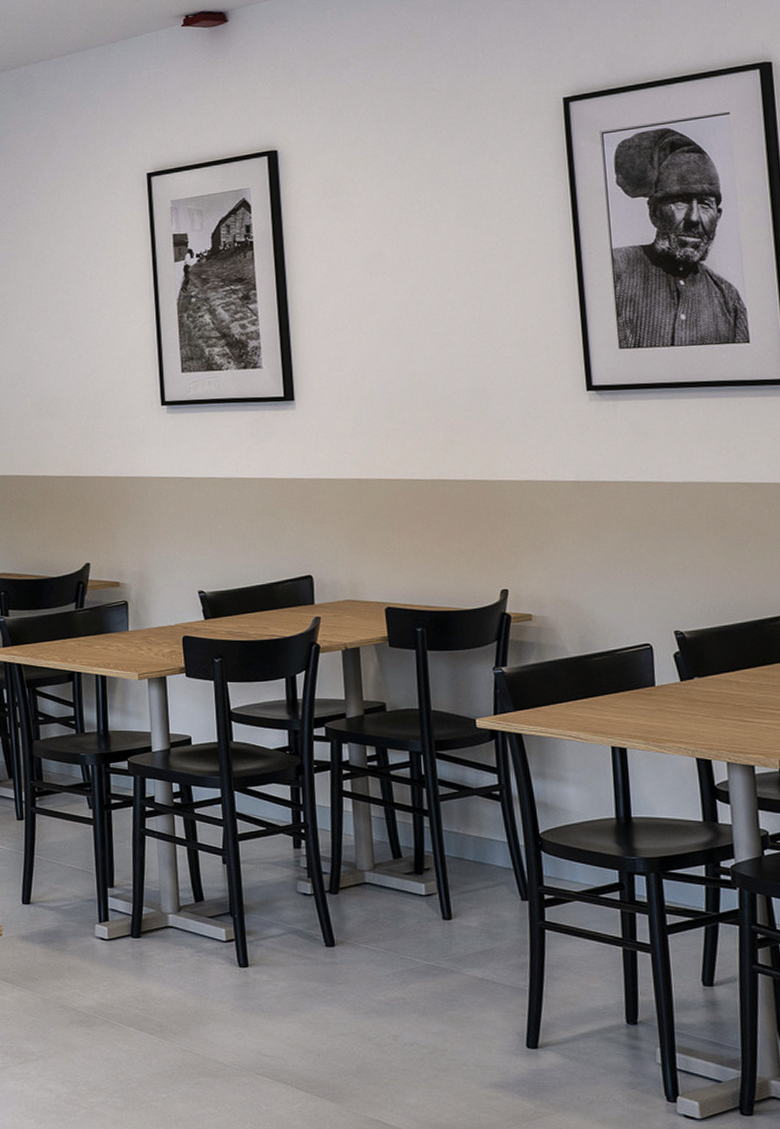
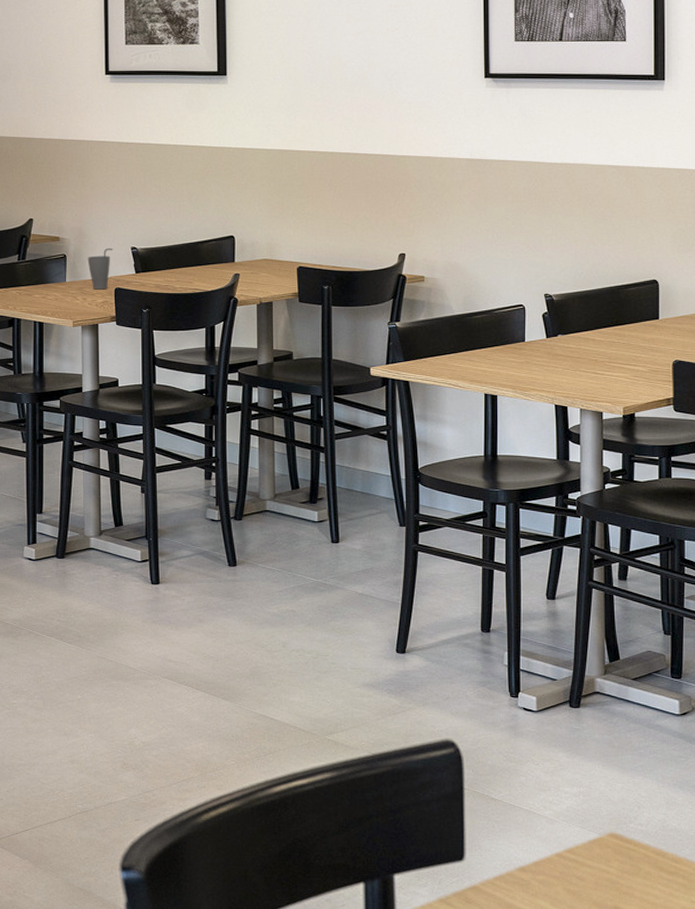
cup: none [151,592,179,639] -> present [87,248,113,290]

